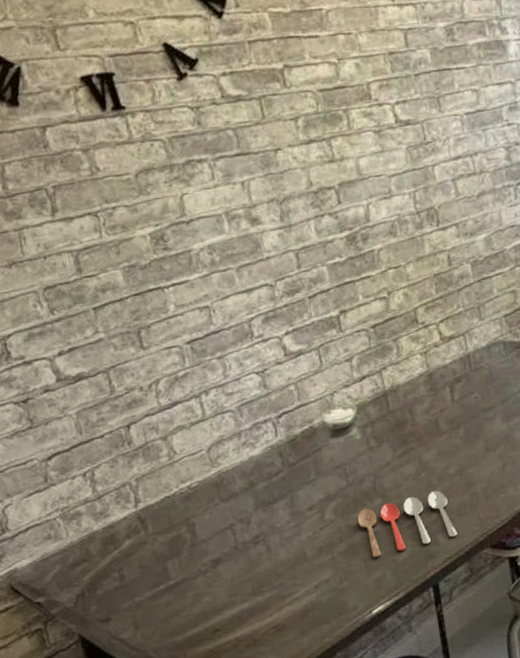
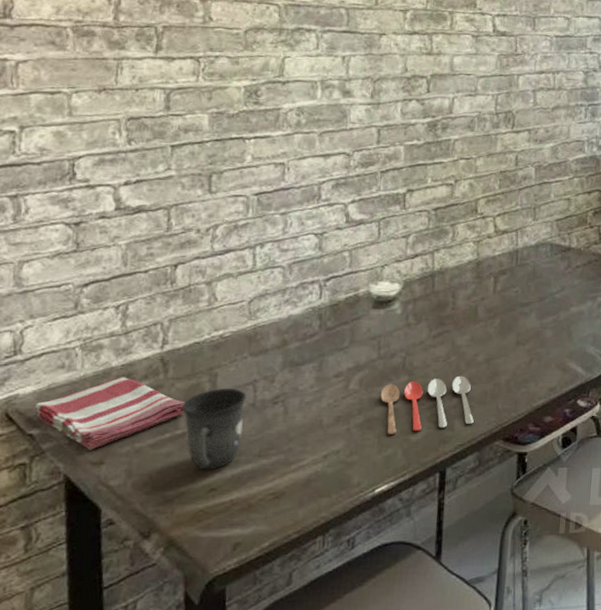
dish towel: none [33,538,173,610] -> present [32,377,186,450]
mug: none [169,535,234,614] -> present [182,389,247,470]

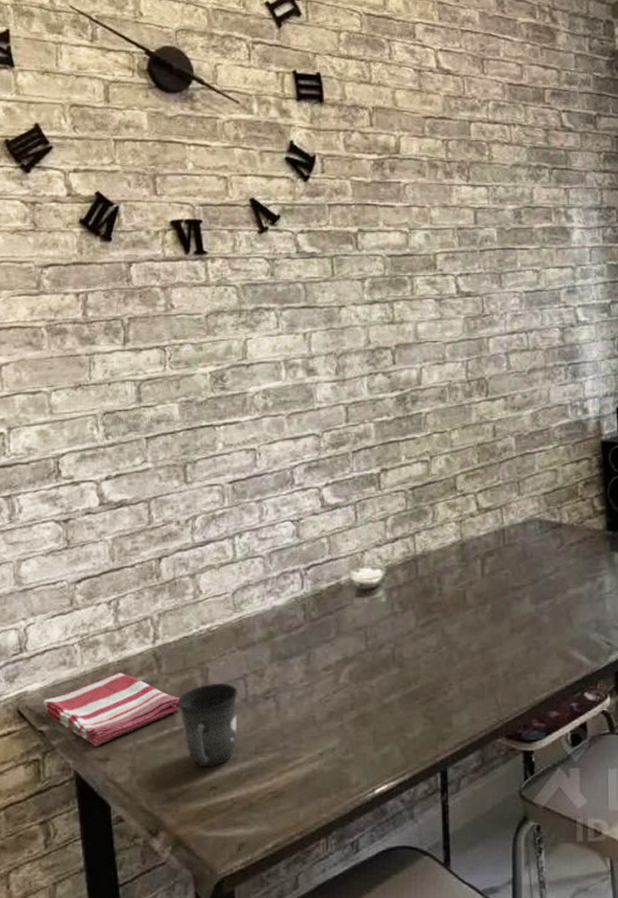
cooking utensil: present [380,375,474,434] -> none [372,667,472,731]

